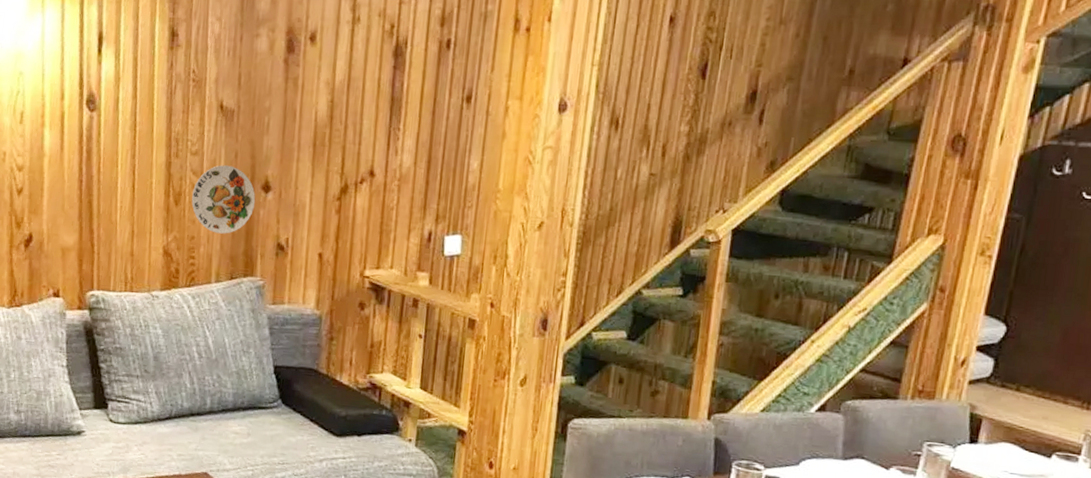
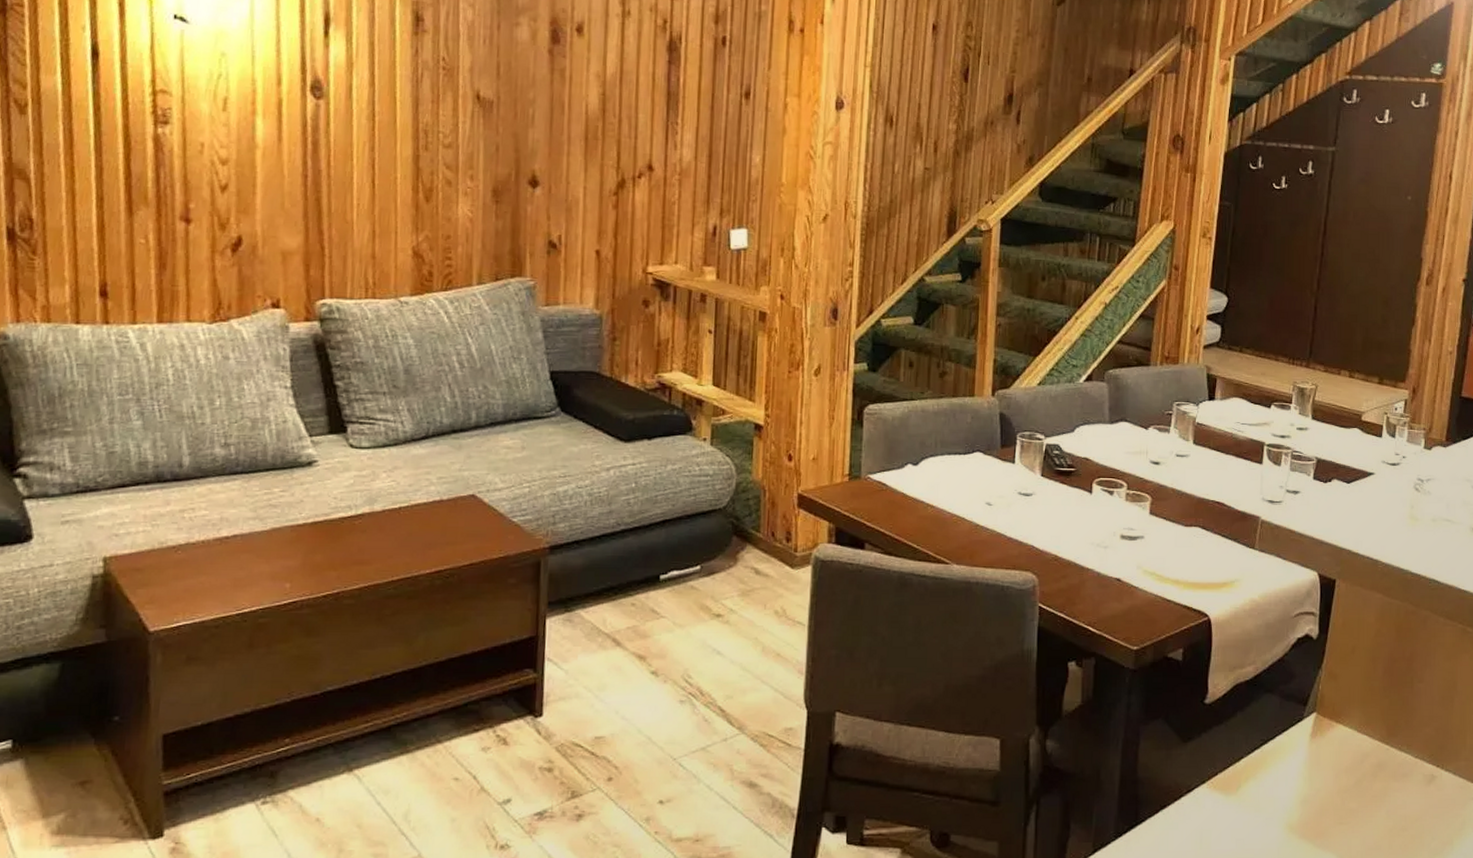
decorative plate: present [191,165,256,234] -> none [446,158,522,232]

